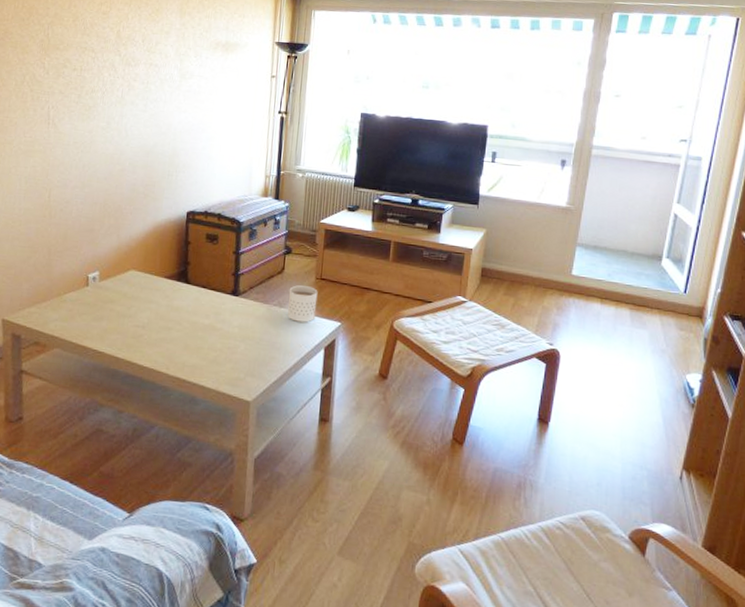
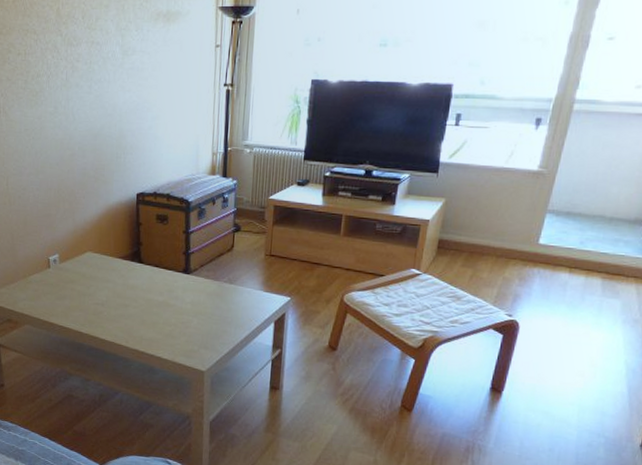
mug: present [287,285,318,323] -> none [237,262,268,298]

